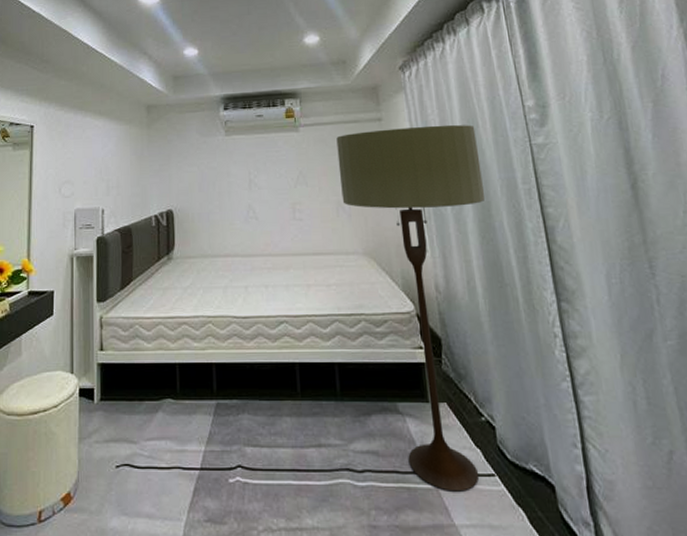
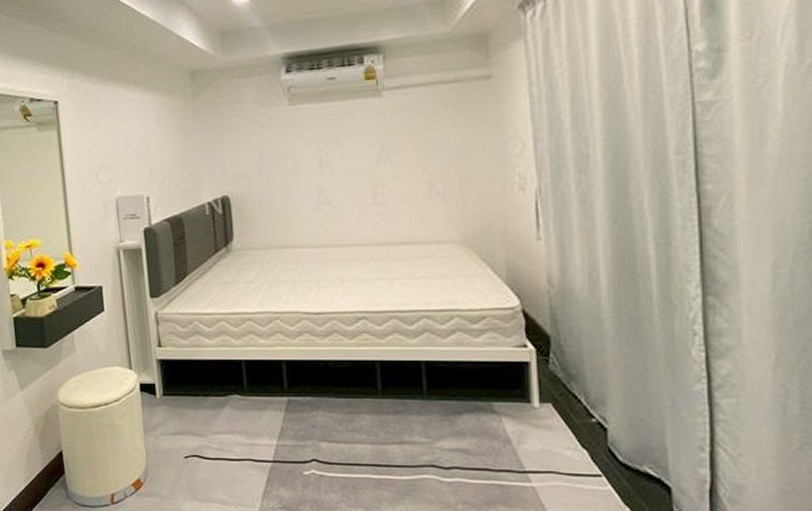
floor lamp: present [336,124,485,492] -> none [430,79,621,490]

